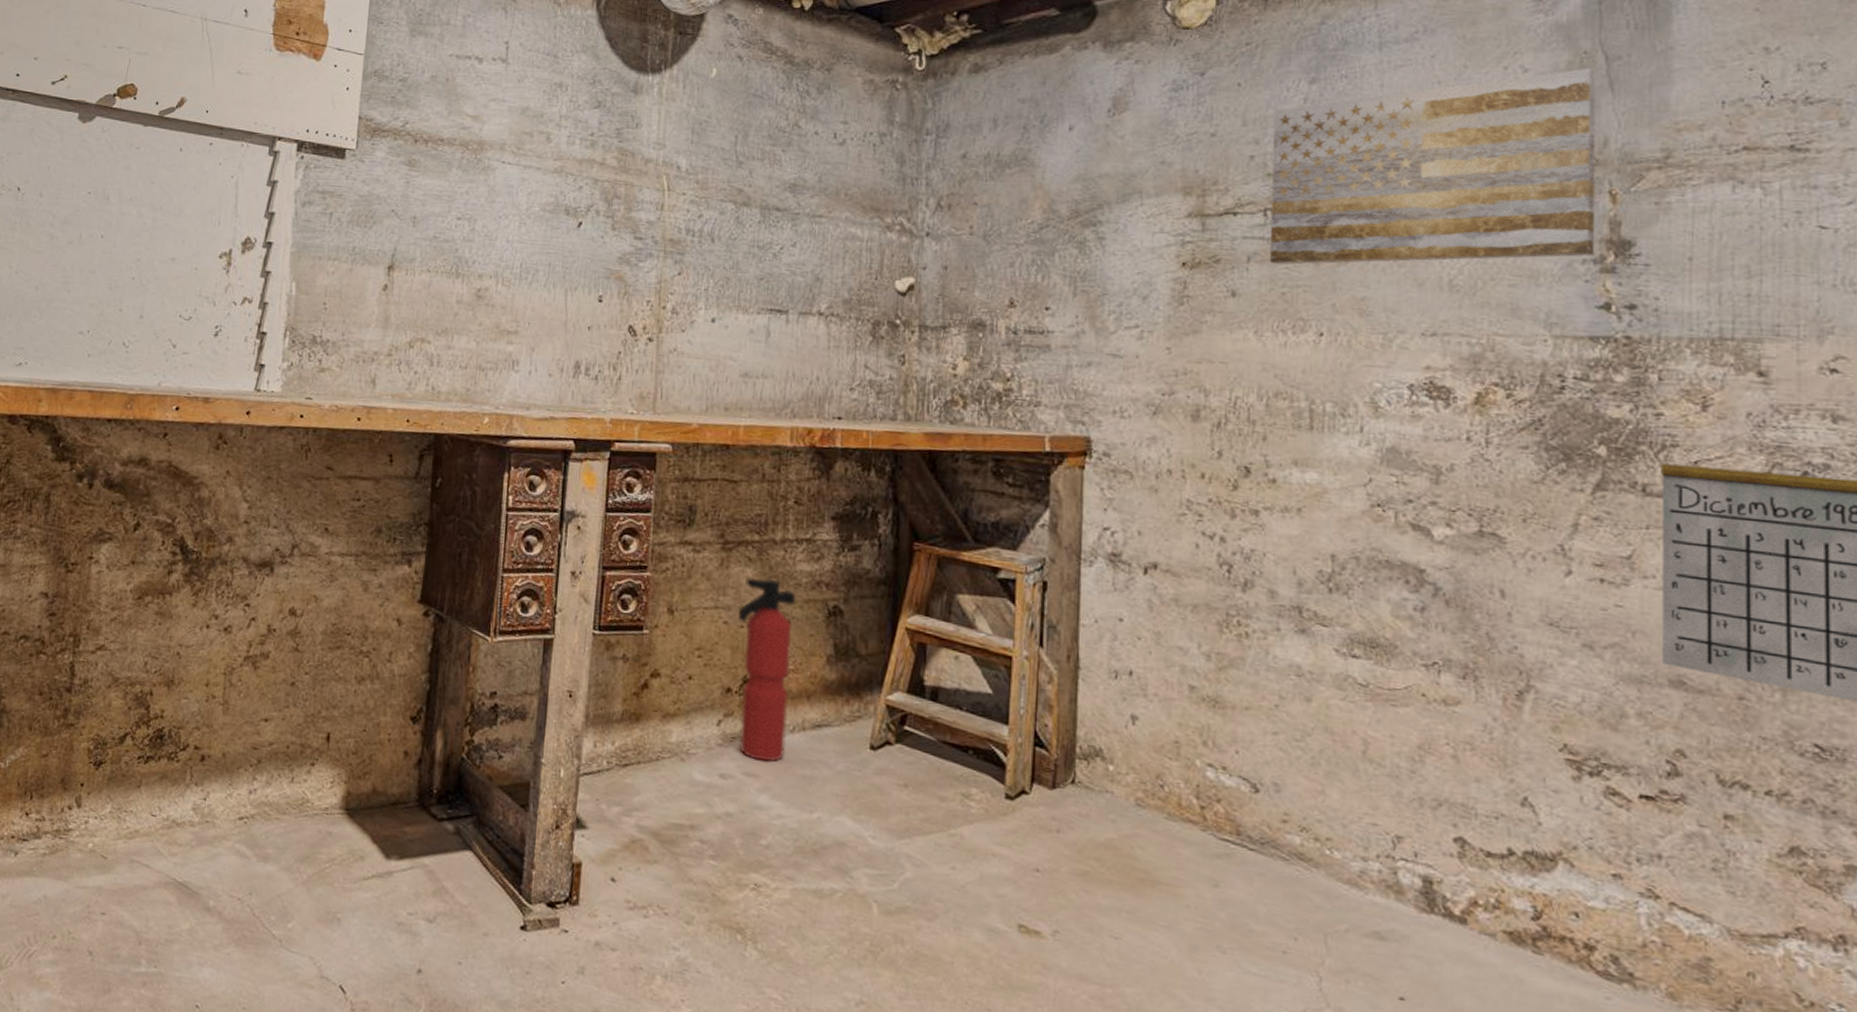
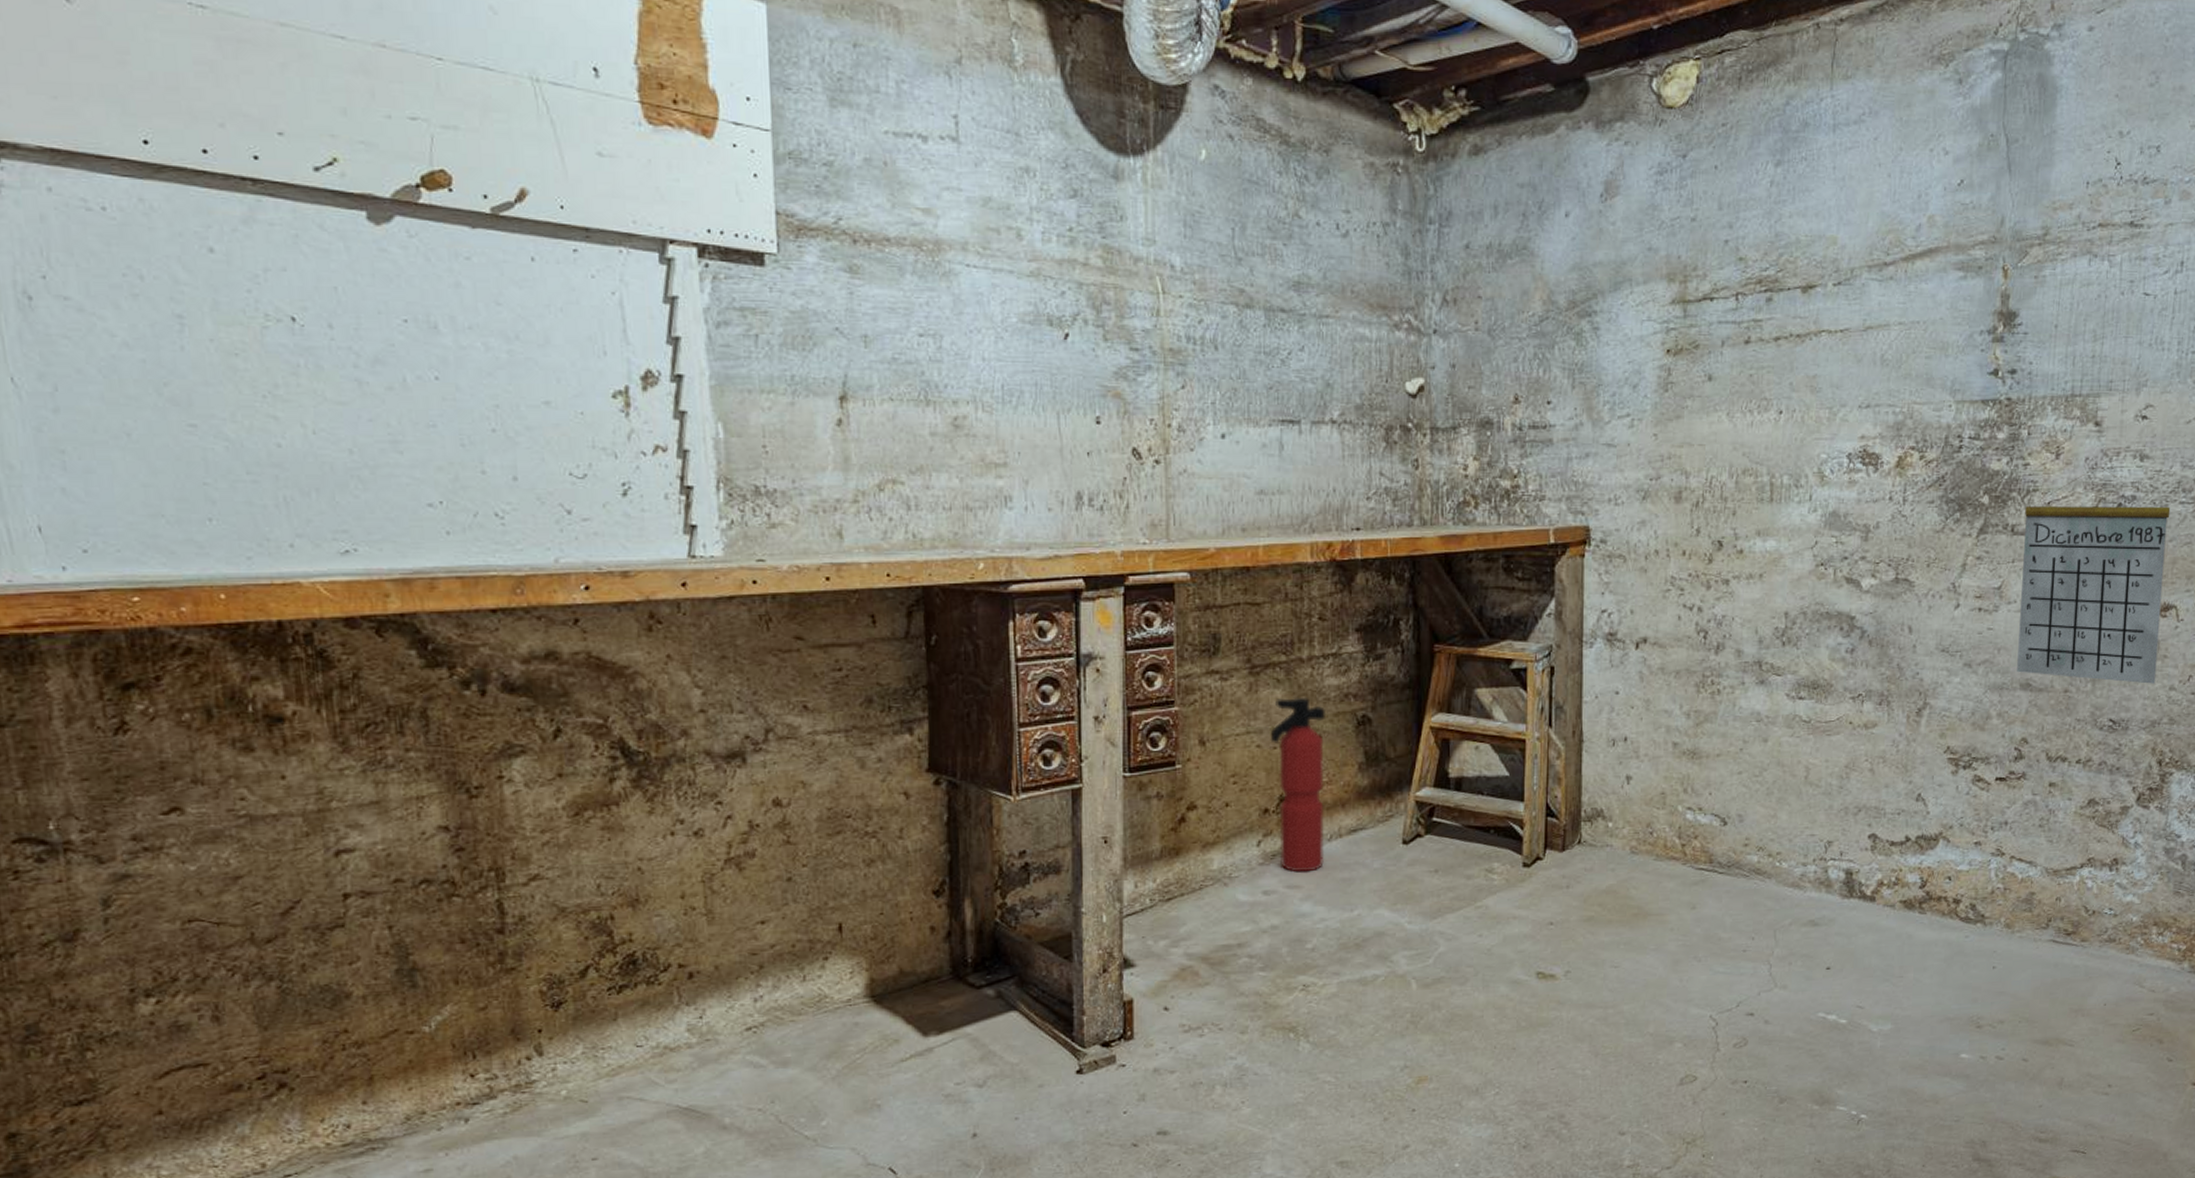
wall art: present [1270,68,1597,265] -> none [1741,151,1999,348]

